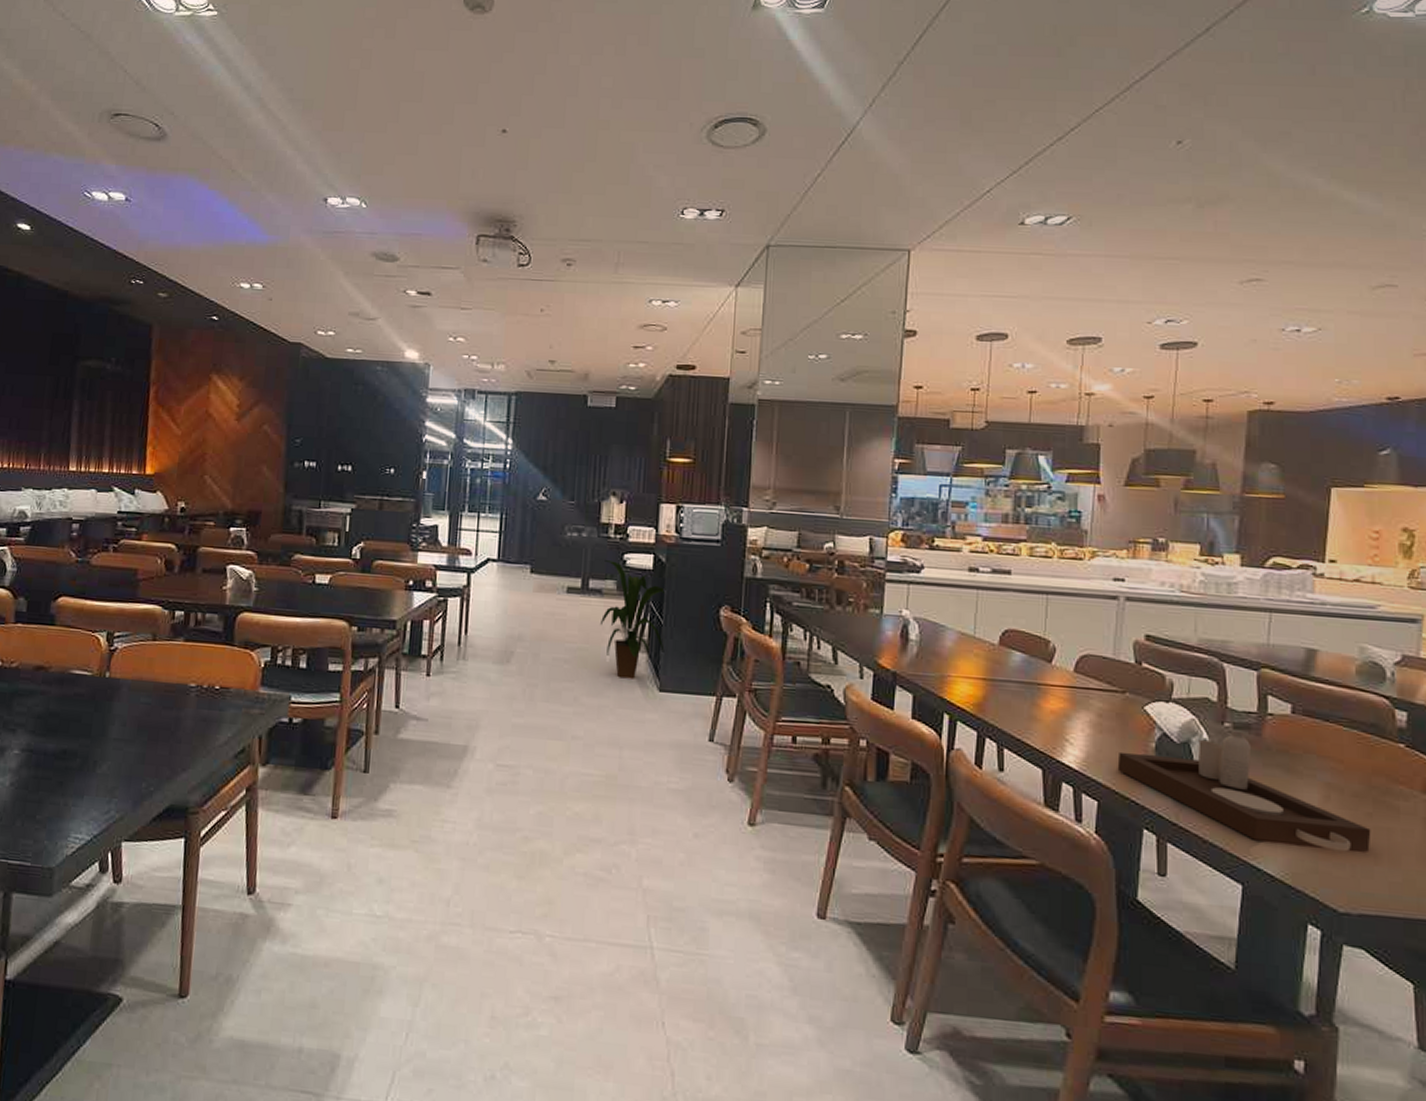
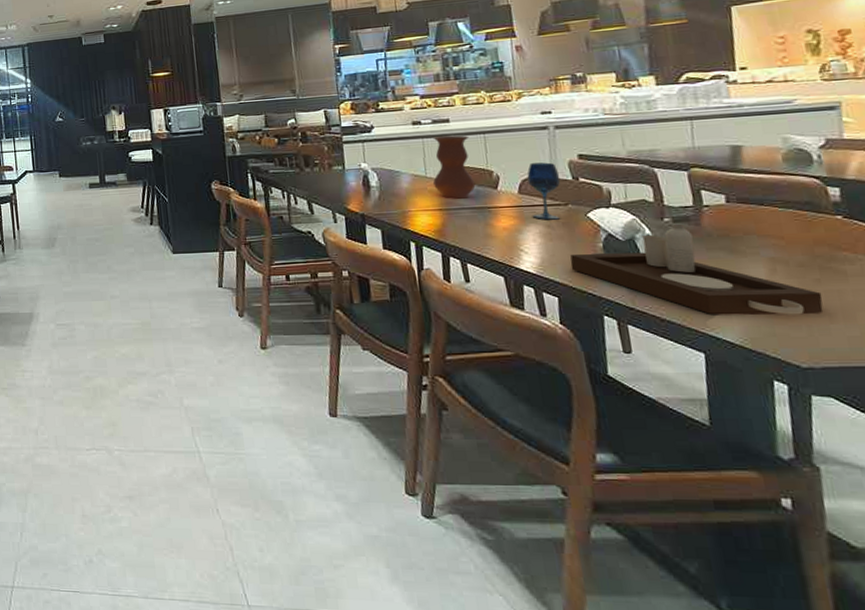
house plant: present [599,560,666,679] -> none [114,159,172,247]
vase: none [982,589,1030,669] -> present [432,135,476,199]
wineglass: none [1084,637,1122,709] -> present [527,162,561,220]

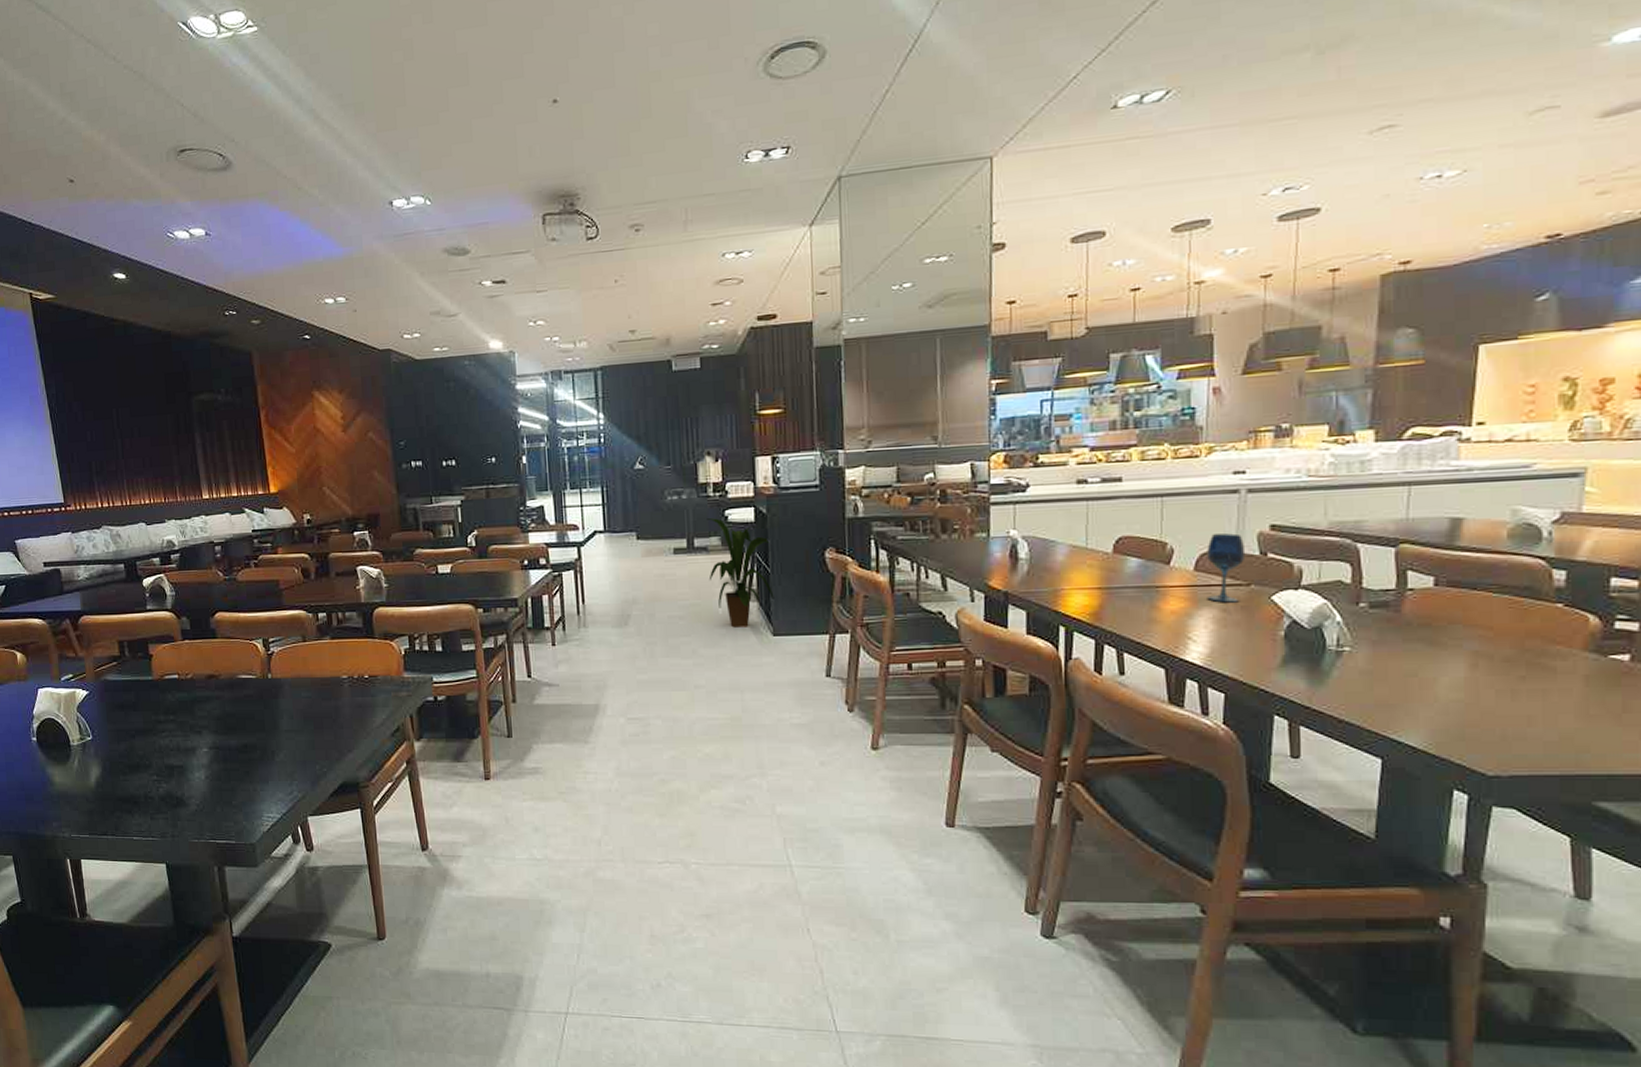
house plant: none [114,159,172,247] -> present [707,518,774,628]
vase: present [432,135,476,199] -> none [1095,497,1145,576]
serving tray: present [570,223,824,315] -> none [1244,609,1524,717]

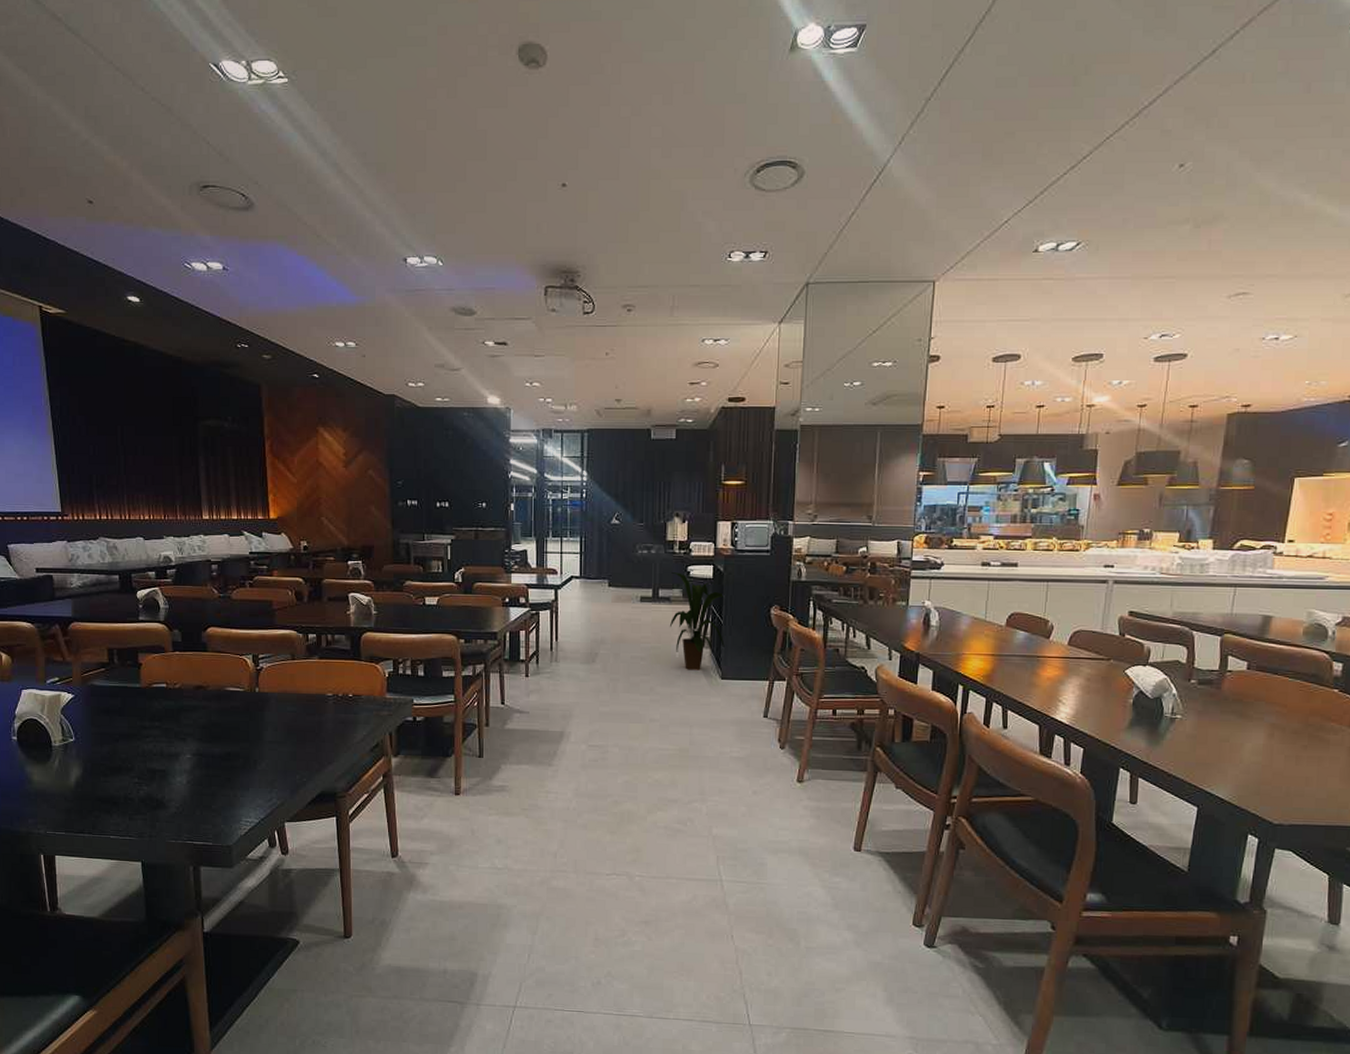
wineglass: present [1207,533,1246,603] -> none [1076,616,1109,674]

